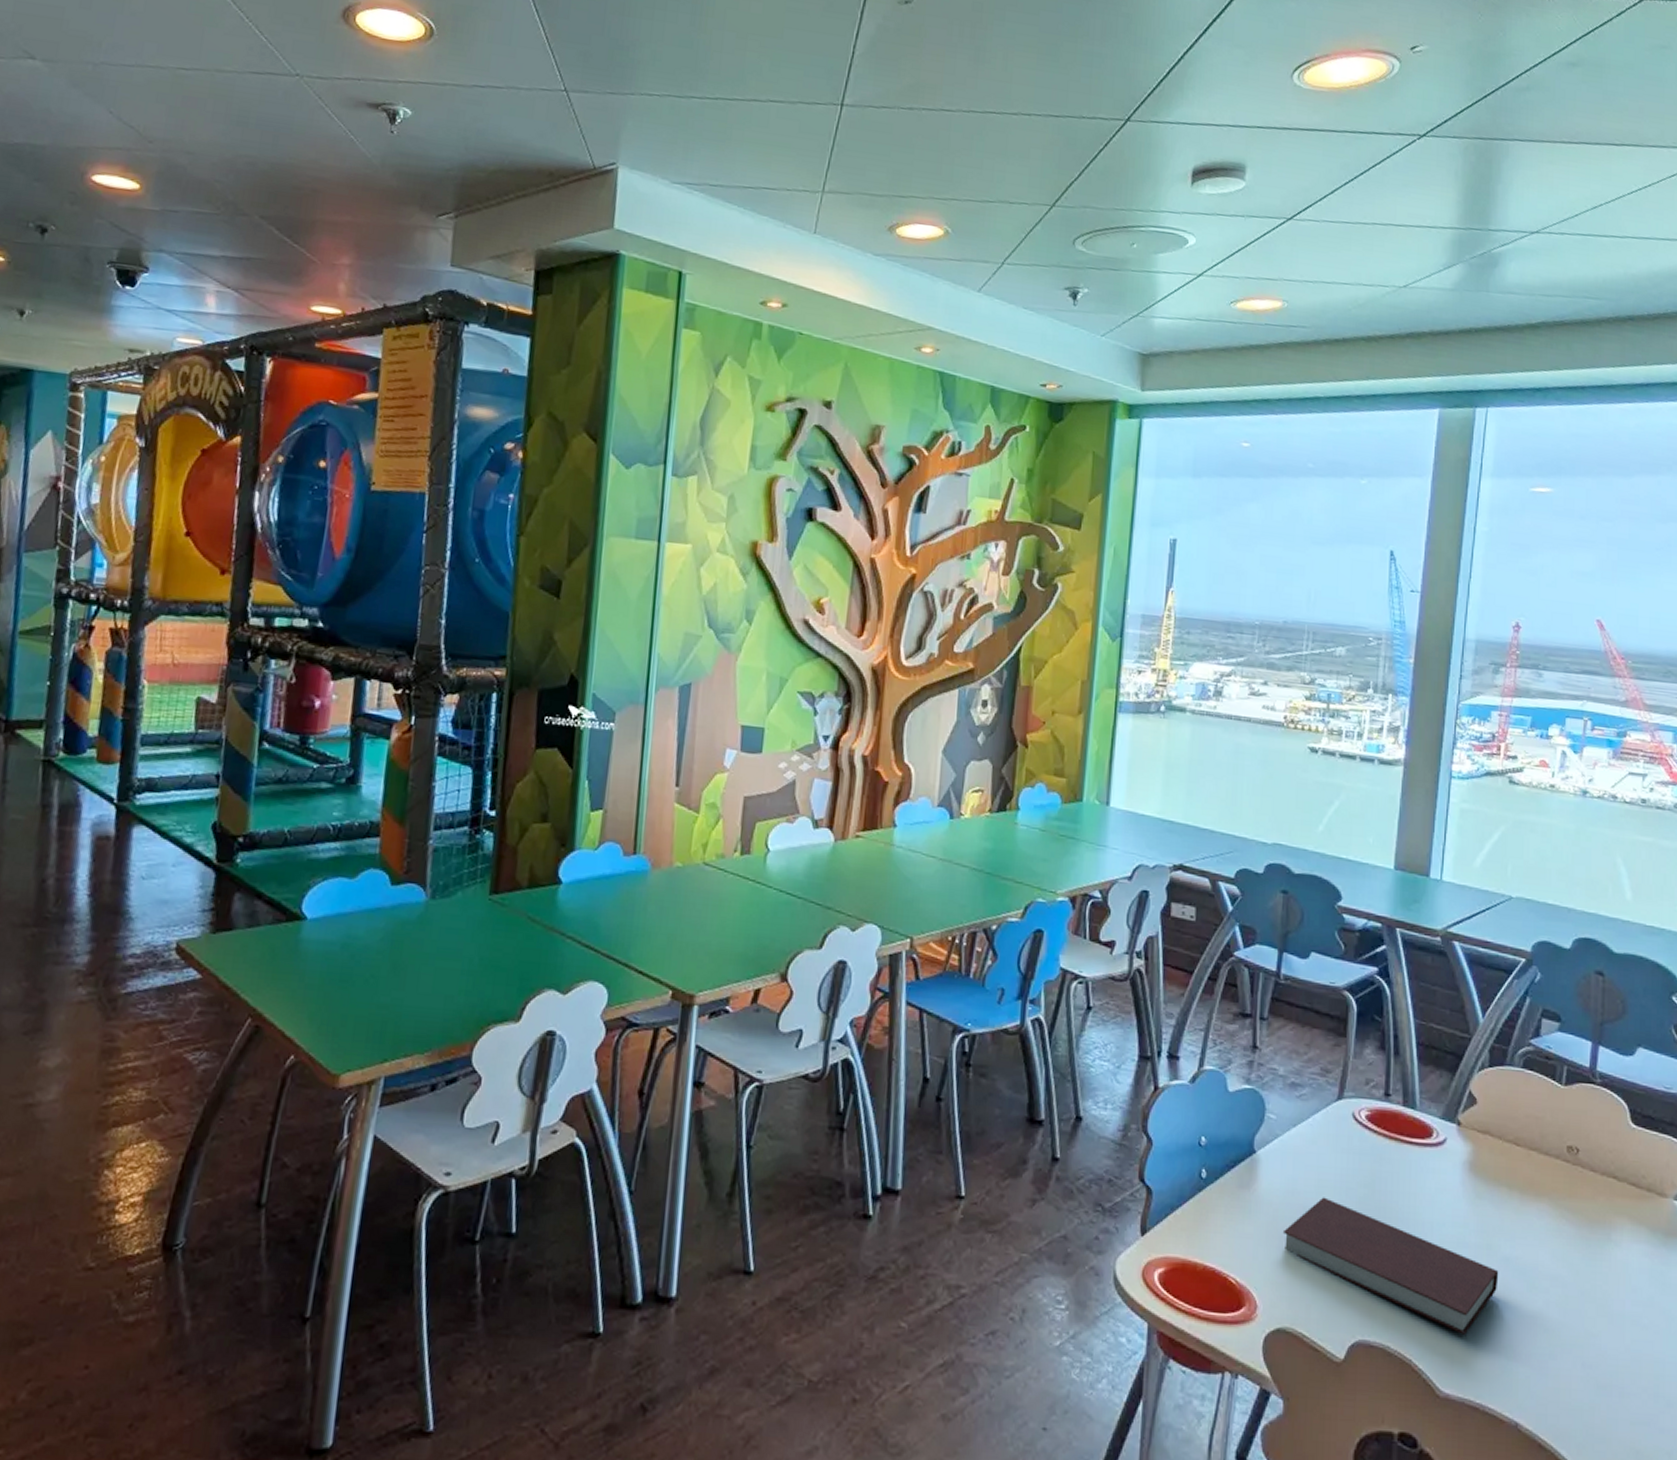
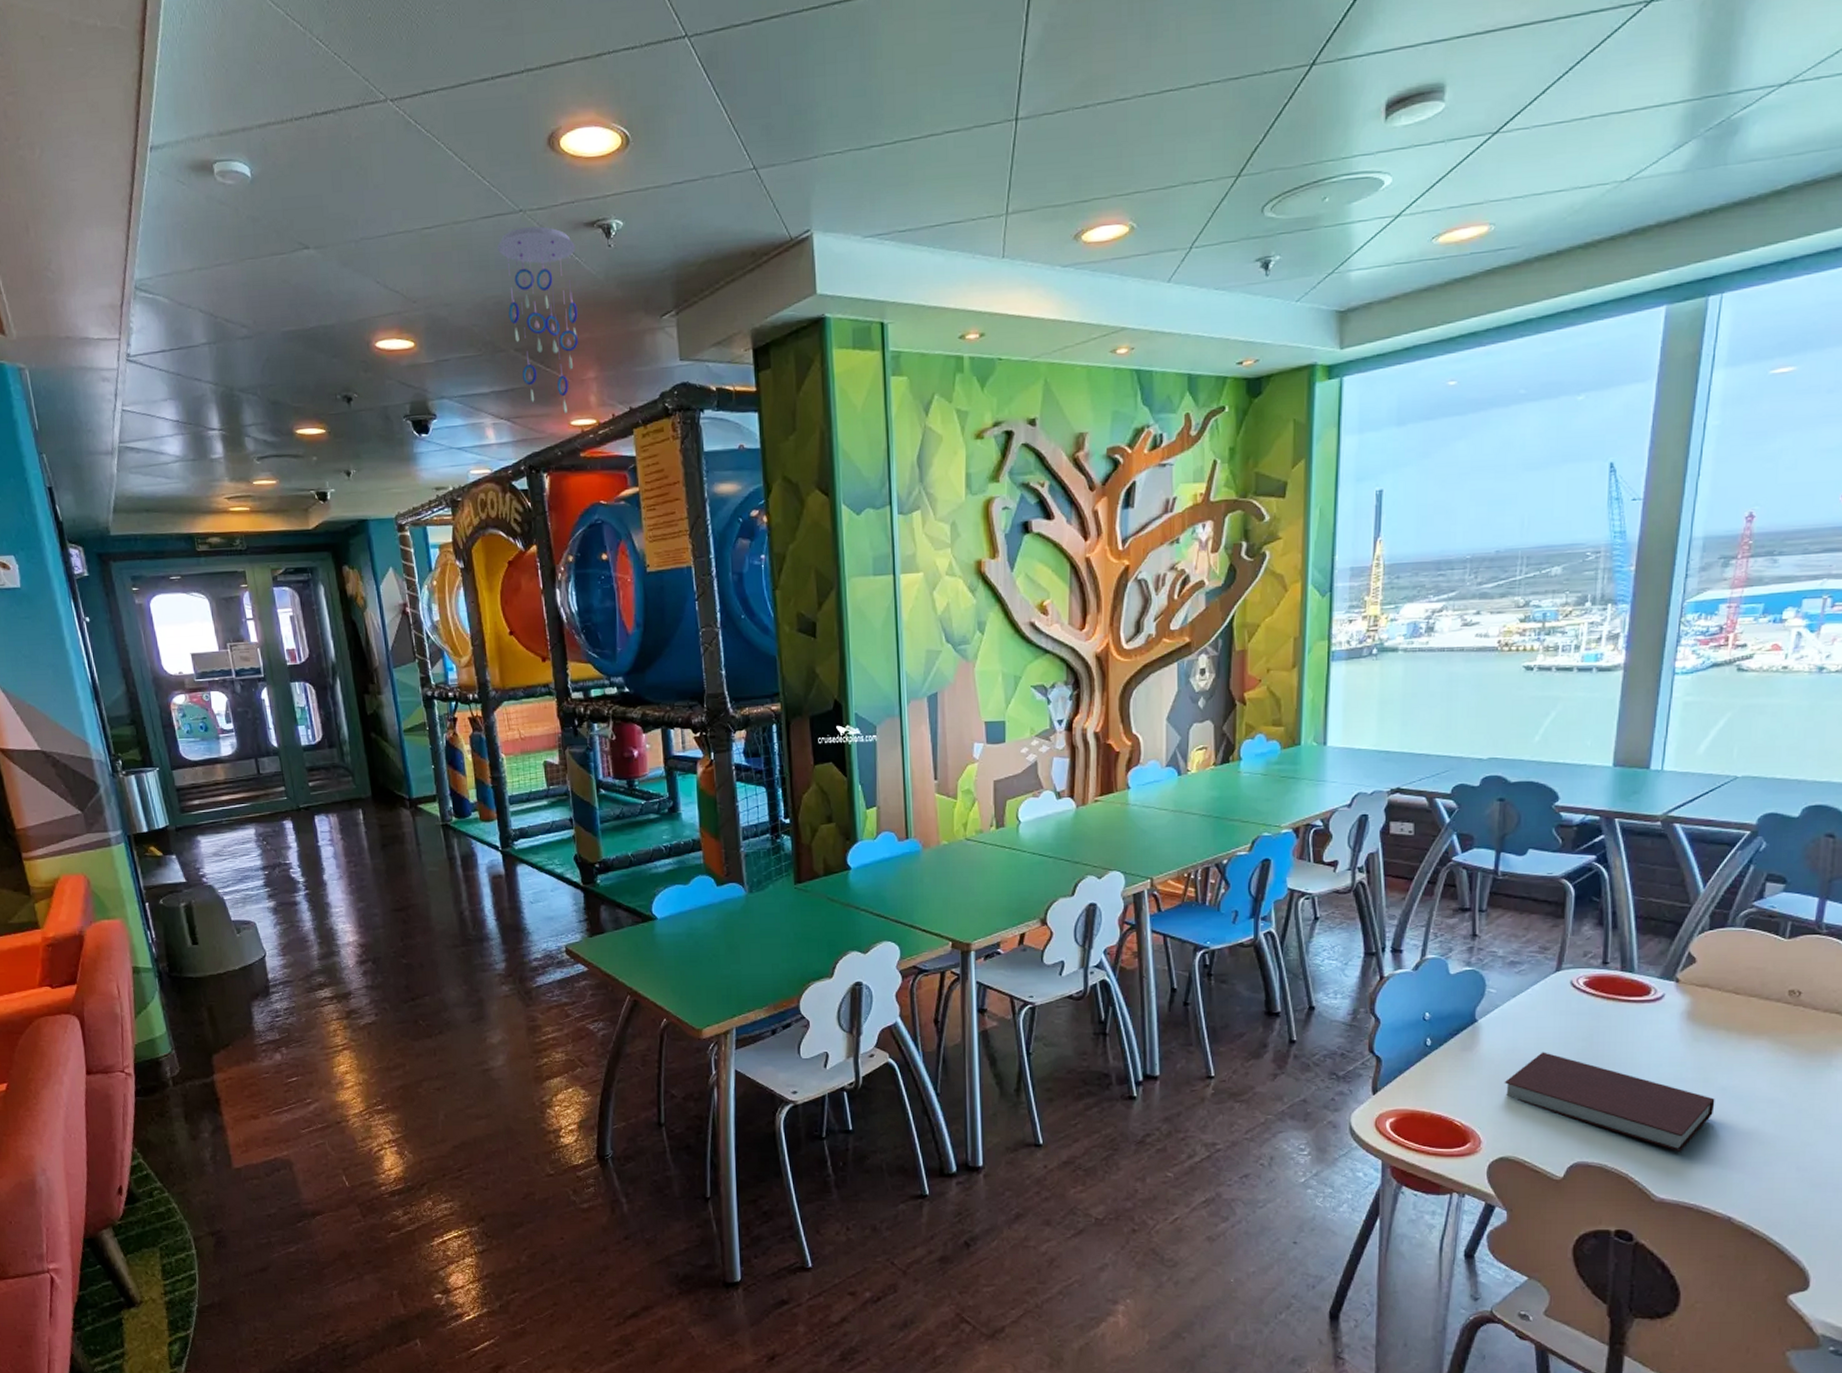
ceiling mobile: none [260,91,353,297] -> present [498,226,578,414]

